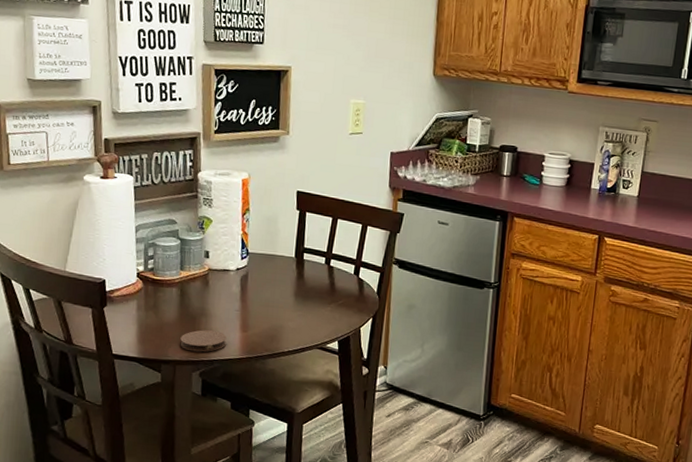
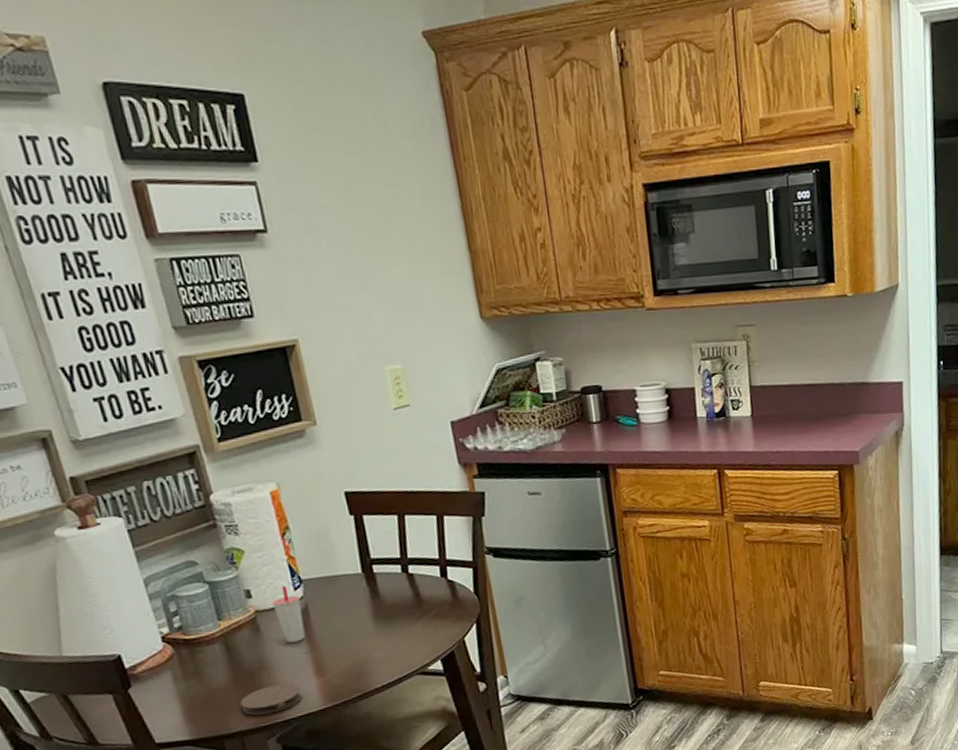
cup: none [222,253,245,301] -> present [272,585,305,643]

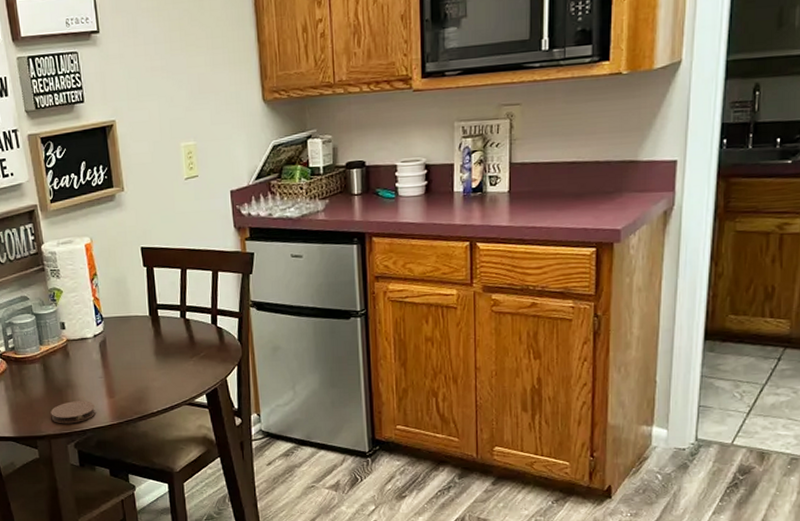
cup: present [272,585,305,643] -> none [79,321,102,368]

